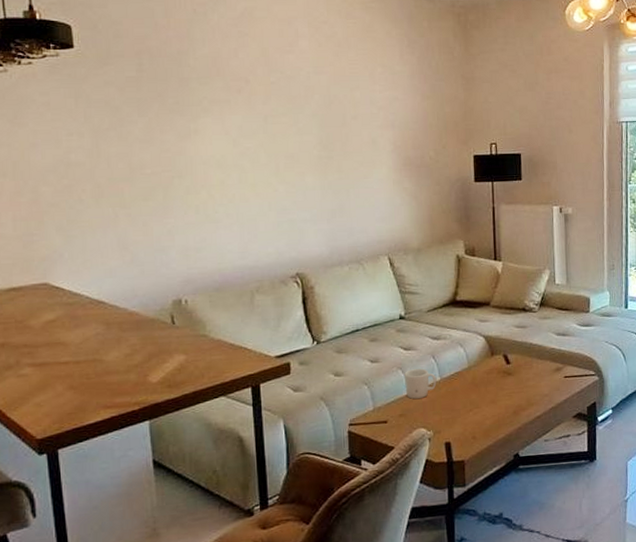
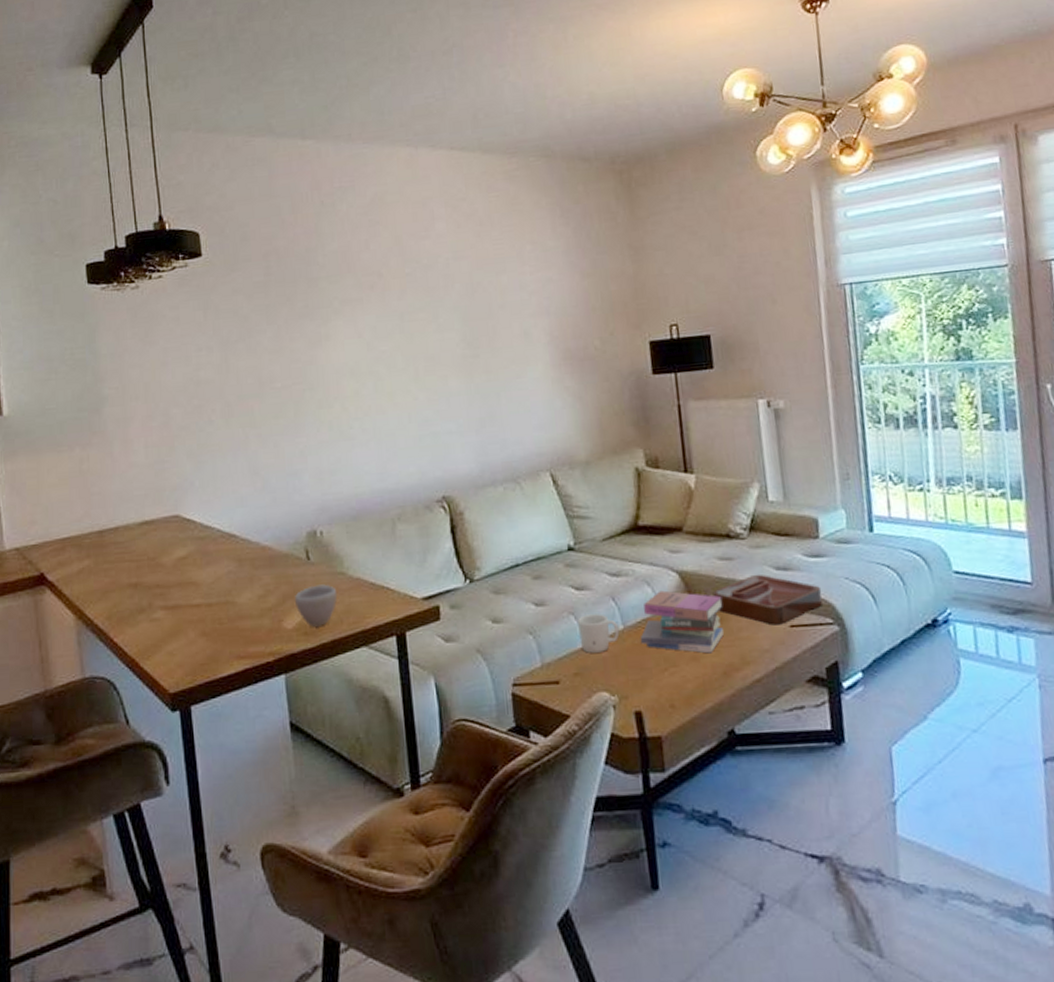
cup: none [159,344,200,380] -> present [294,584,338,627]
books: none [452,350,517,398] -> present [640,590,724,654]
decorative tray: none [509,338,589,377] -> present [712,574,822,626]

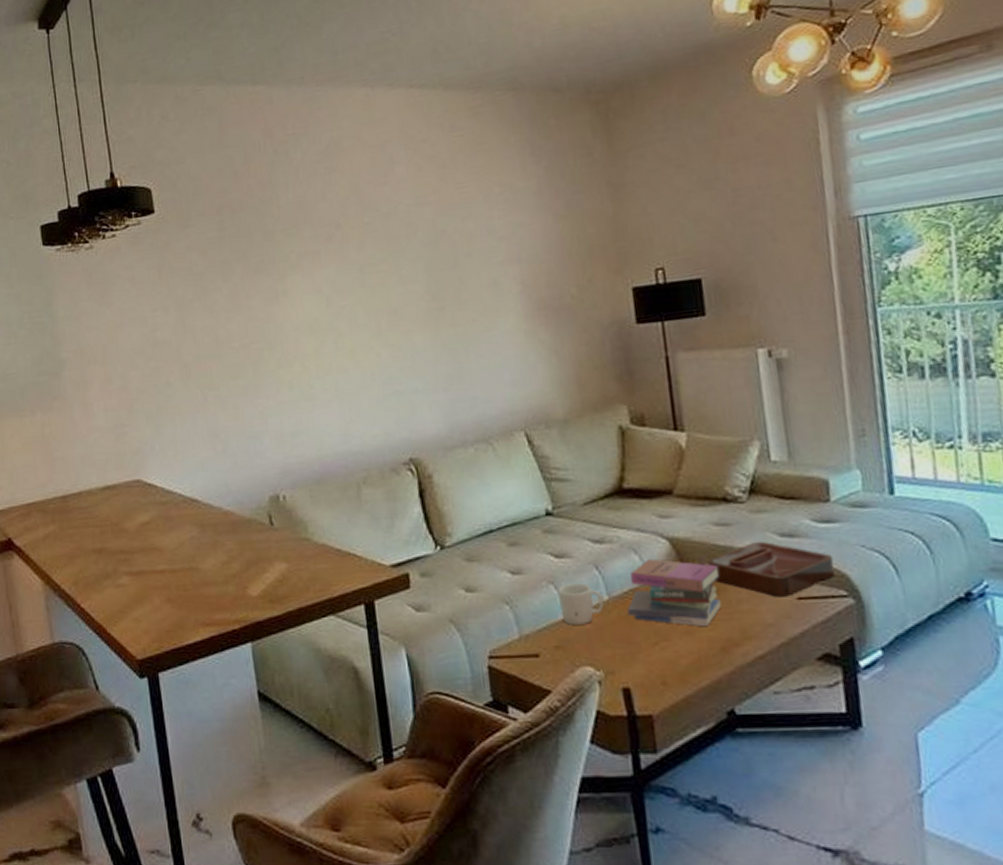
cup: present [294,584,338,627] -> none [258,550,303,594]

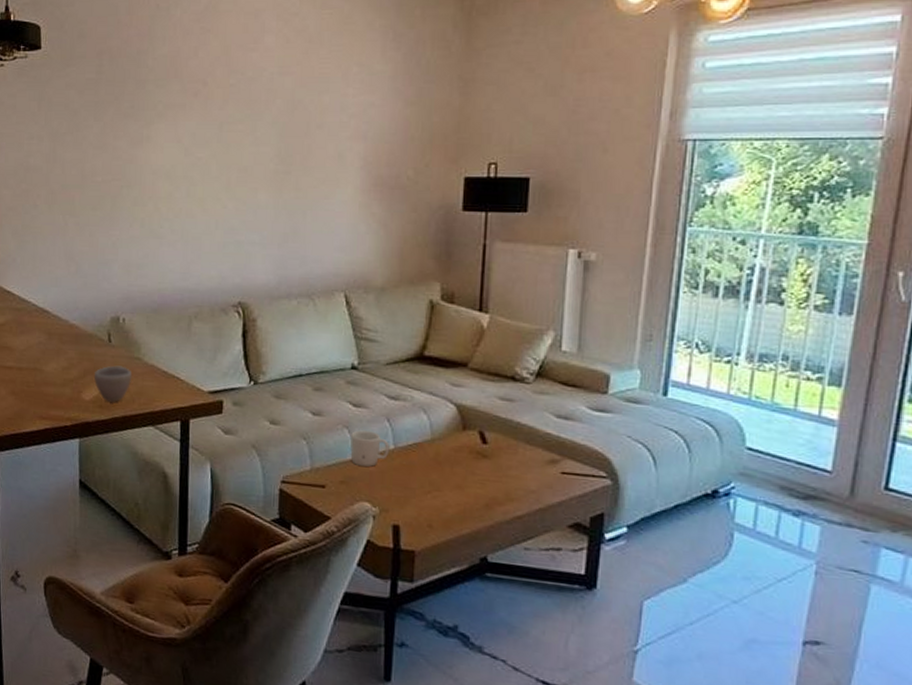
cup: none [258,550,303,594] -> present [93,365,133,402]
books: present [627,558,721,627] -> none [408,419,497,485]
decorative tray: present [707,541,835,598] -> none [487,418,601,470]

